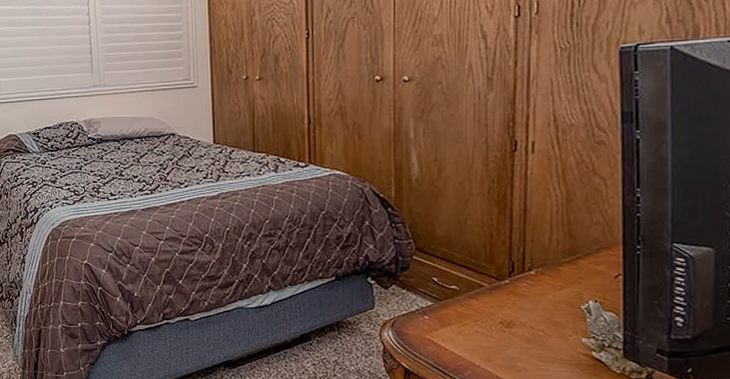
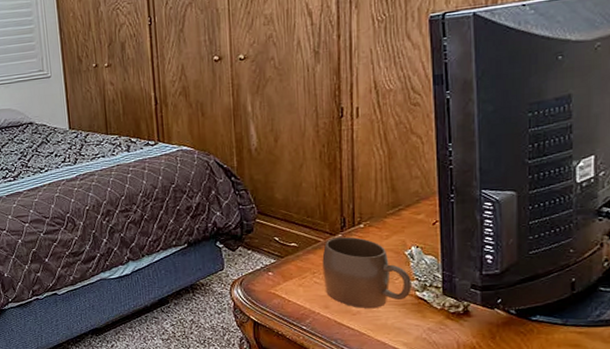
mug: none [486,283,587,367] -> present [322,237,411,309]

